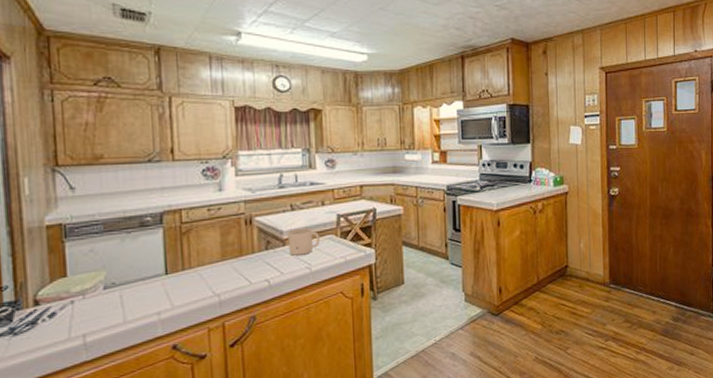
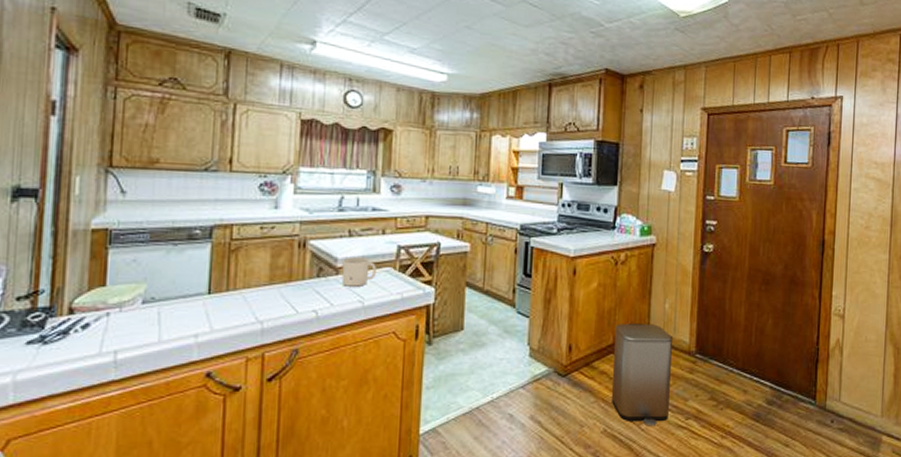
pedal bin: none [538,262,590,351] -> present [612,322,672,427]

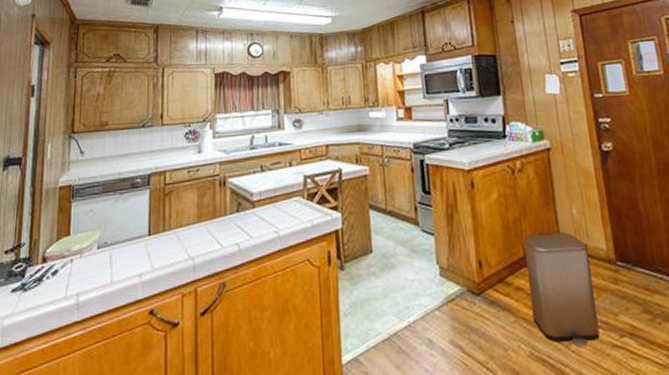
mug: present [341,257,376,287] -> none [257,189,287,218]

